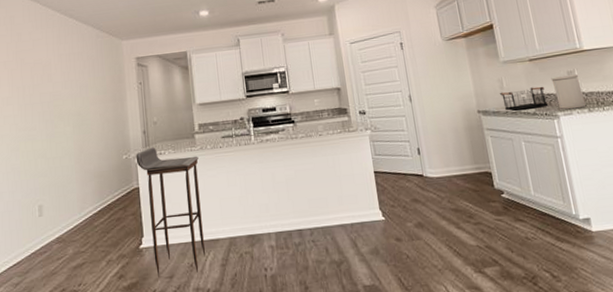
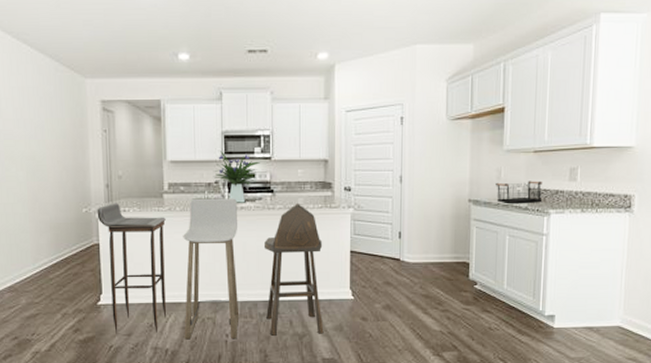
bar stool: none [215,131,276,278] -> present [183,198,240,340]
flower arrangement: none [238,90,279,136] -> present [213,151,260,203]
bar stool: none [292,130,361,266] -> present [265,202,324,336]
canister: present [551,74,587,110] -> none [552,171,581,208]

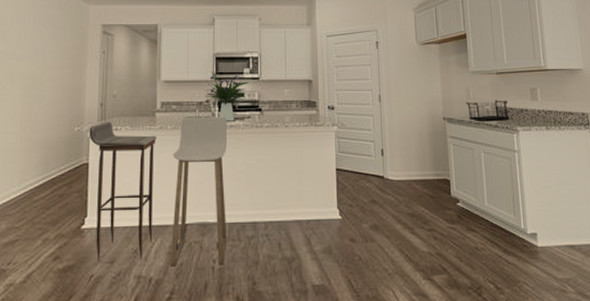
bar stool: present [265,202,324,336] -> none [253,121,313,260]

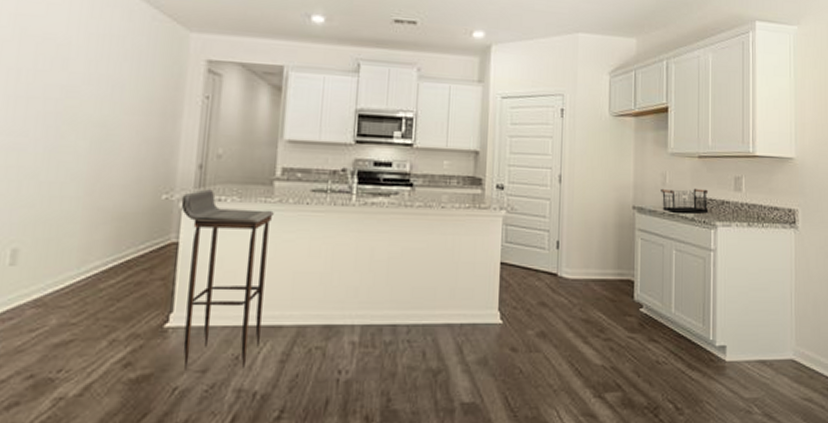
bar stool: present [169,116,228,267] -> none [281,188,367,378]
flower arrangement: present [204,71,249,121] -> none [340,132,399,198]

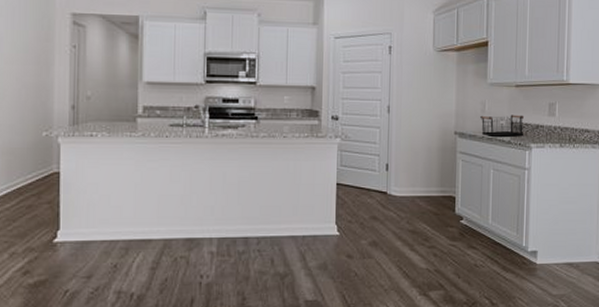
bar stool: present [181,189,274,370] -> none [59,126,138,277]

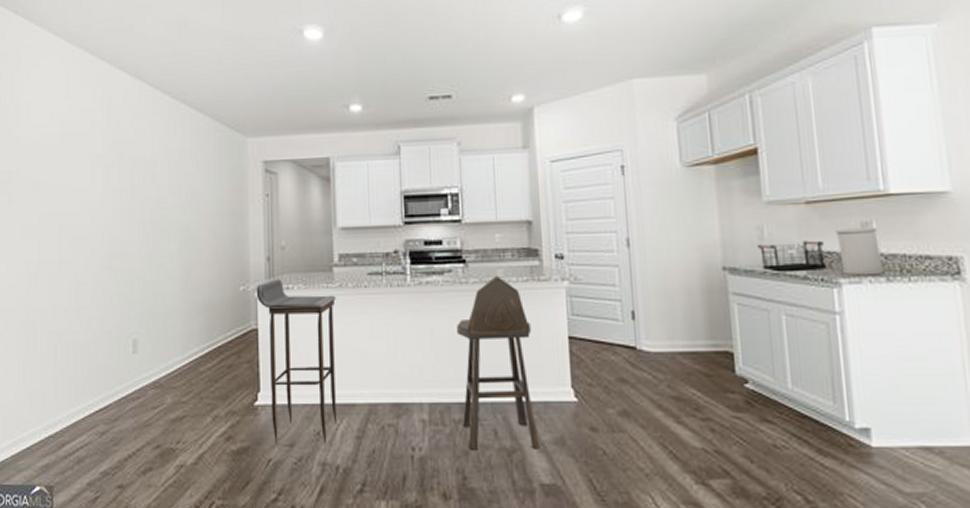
bar stool: none [59,126,138,277] -> present [256,279,336,445]
bar stool: none [246,131,308,276] -> present [457,275,540,450]
canister: none [532,106,559,142] -> present [835,226,885,276]

